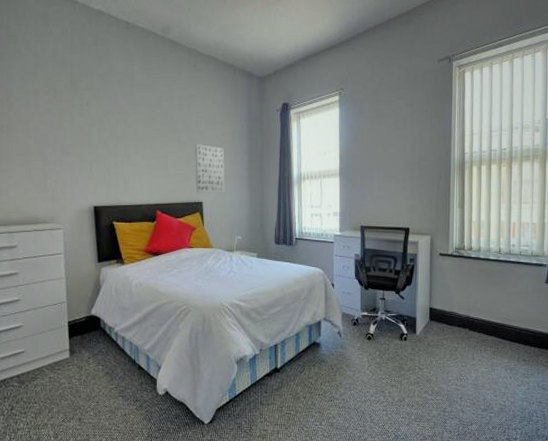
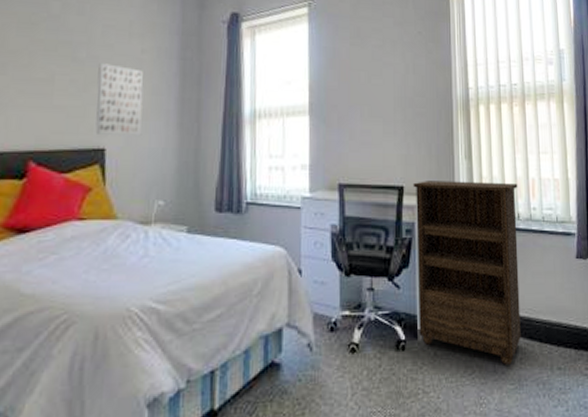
bookshelf: none [417,224,501,355] -> present [413,181,521,365]

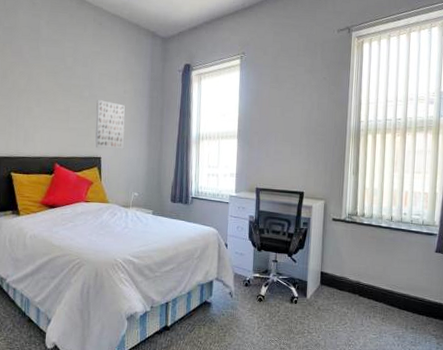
bookshelf: present [413,181,521,365] -> none [308,189,394,322]

